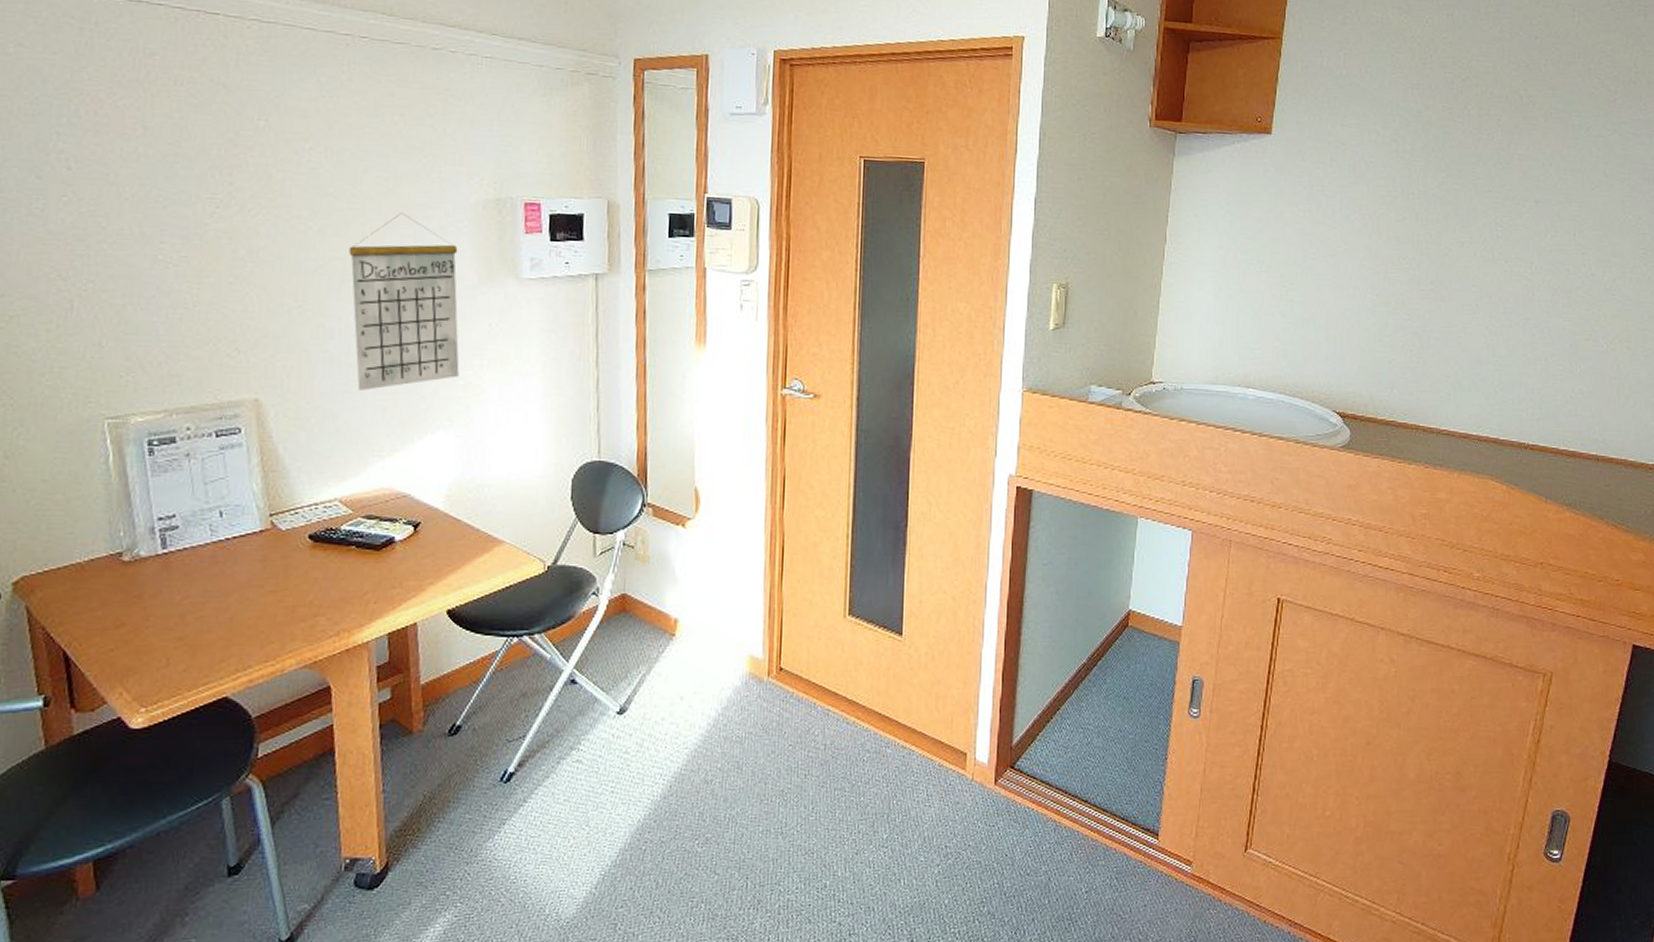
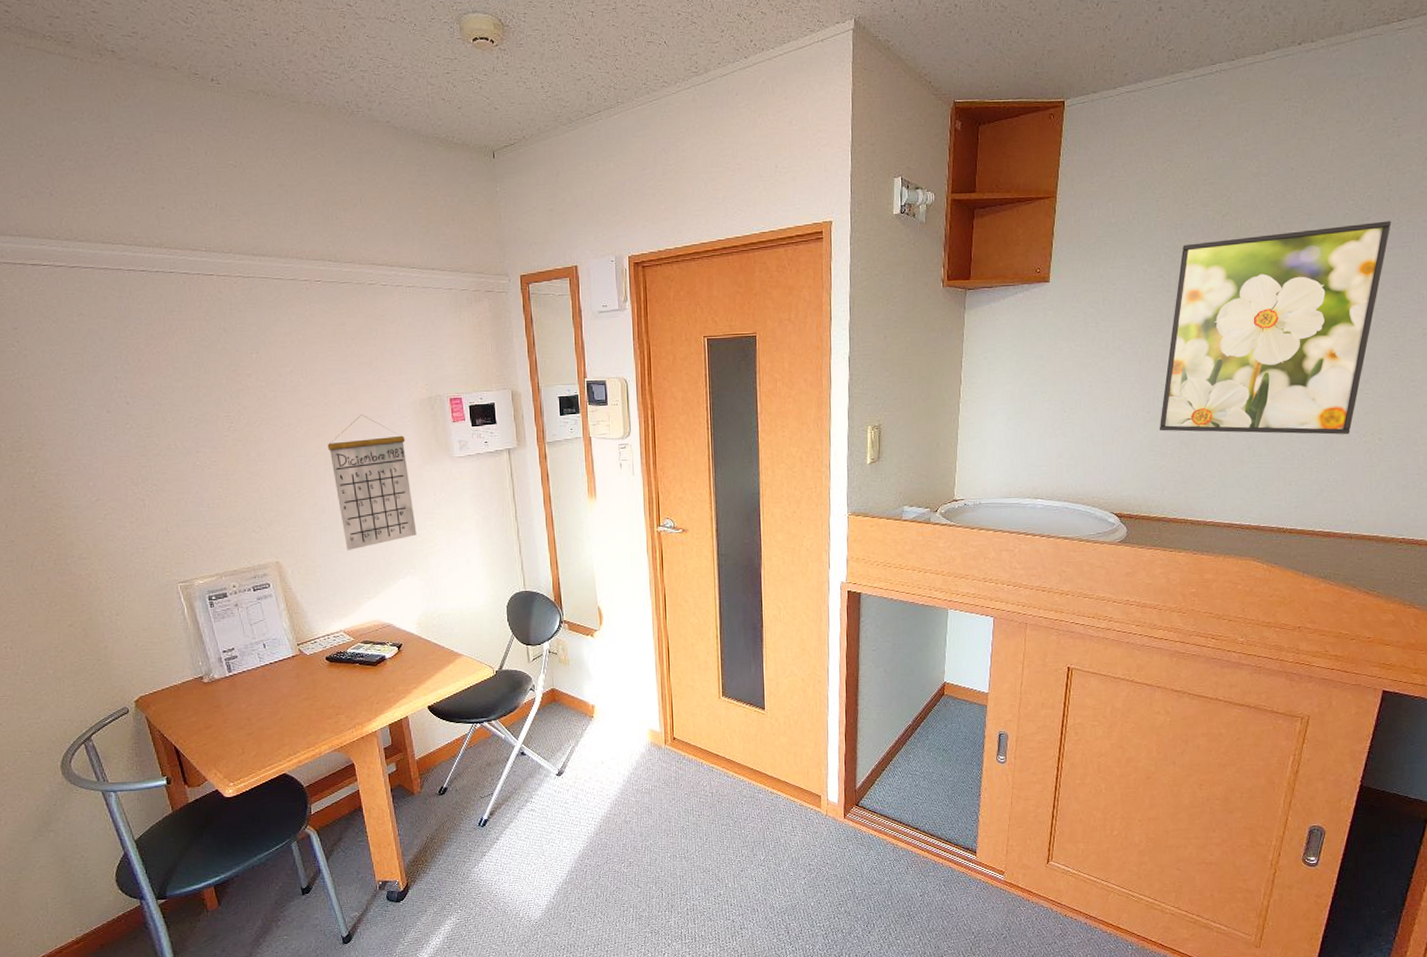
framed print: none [1389,105,1638,340] -> present [1159,221,1391,435]

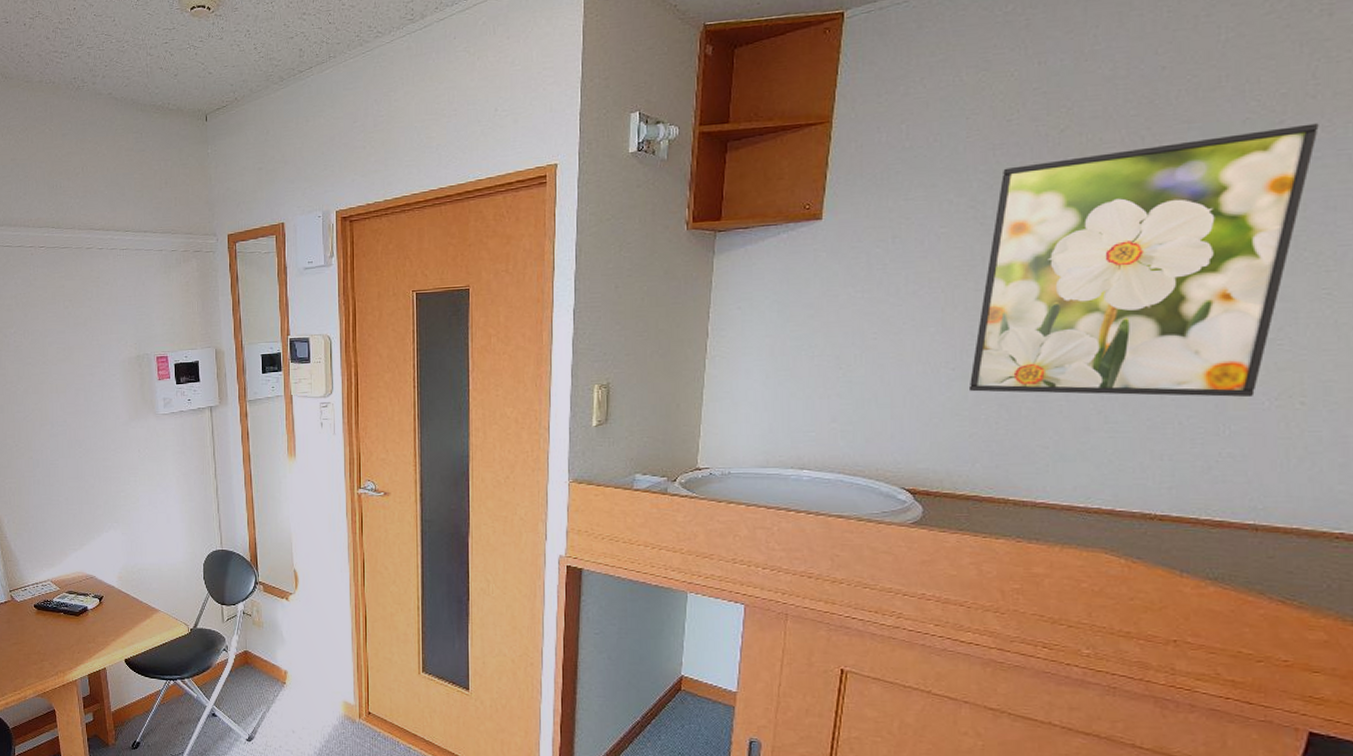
calendar: present [327,415,417,550] -> none [44,373,121,503]

